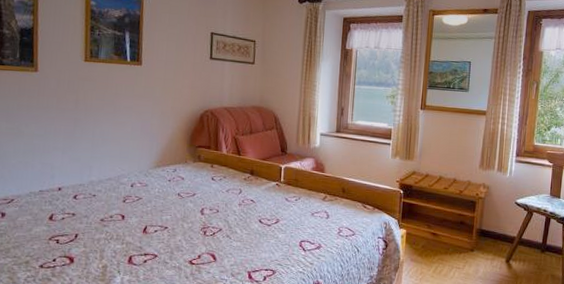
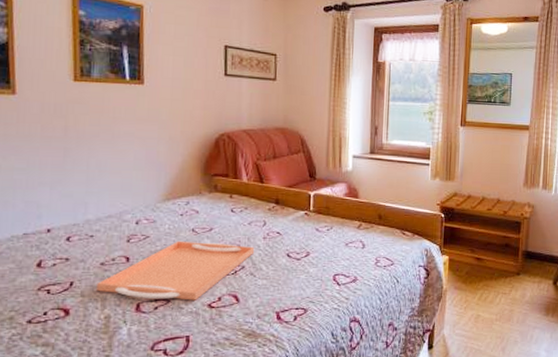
serving tray: none [97,203,231,257] -> present [97,240,255,301]

